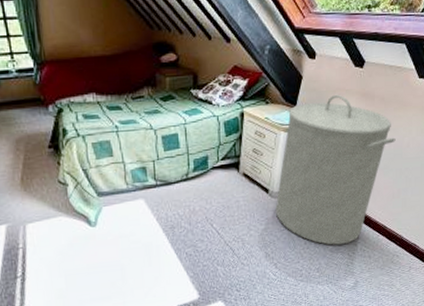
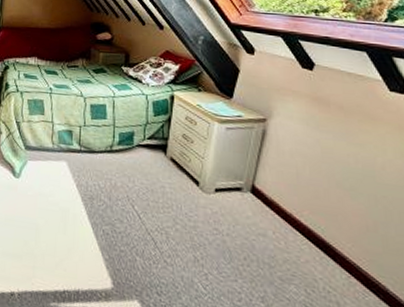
laundry hamper: present [276,94,396,245] -> none [208,93,364,276]

